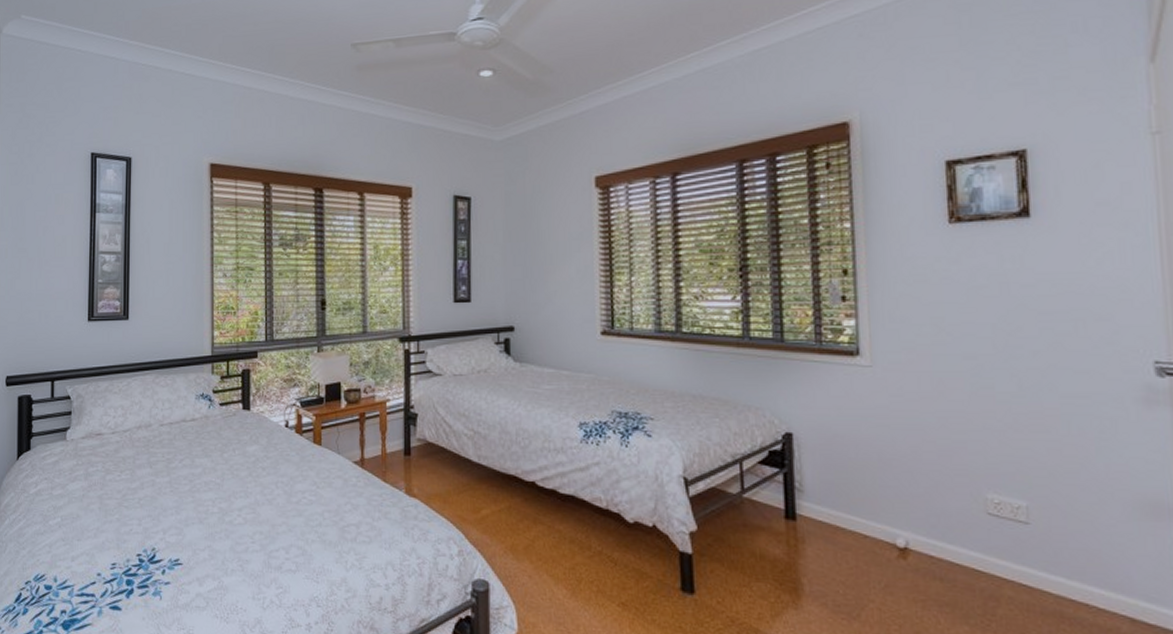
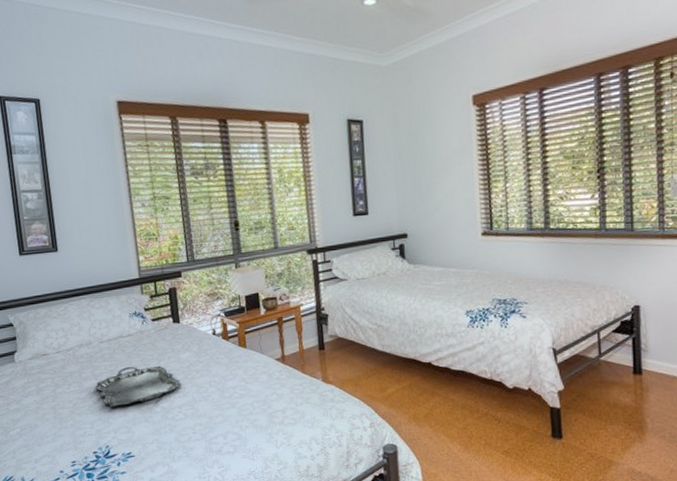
serving tray: none [149,457,244,503] -> present [95,365,181,408]

